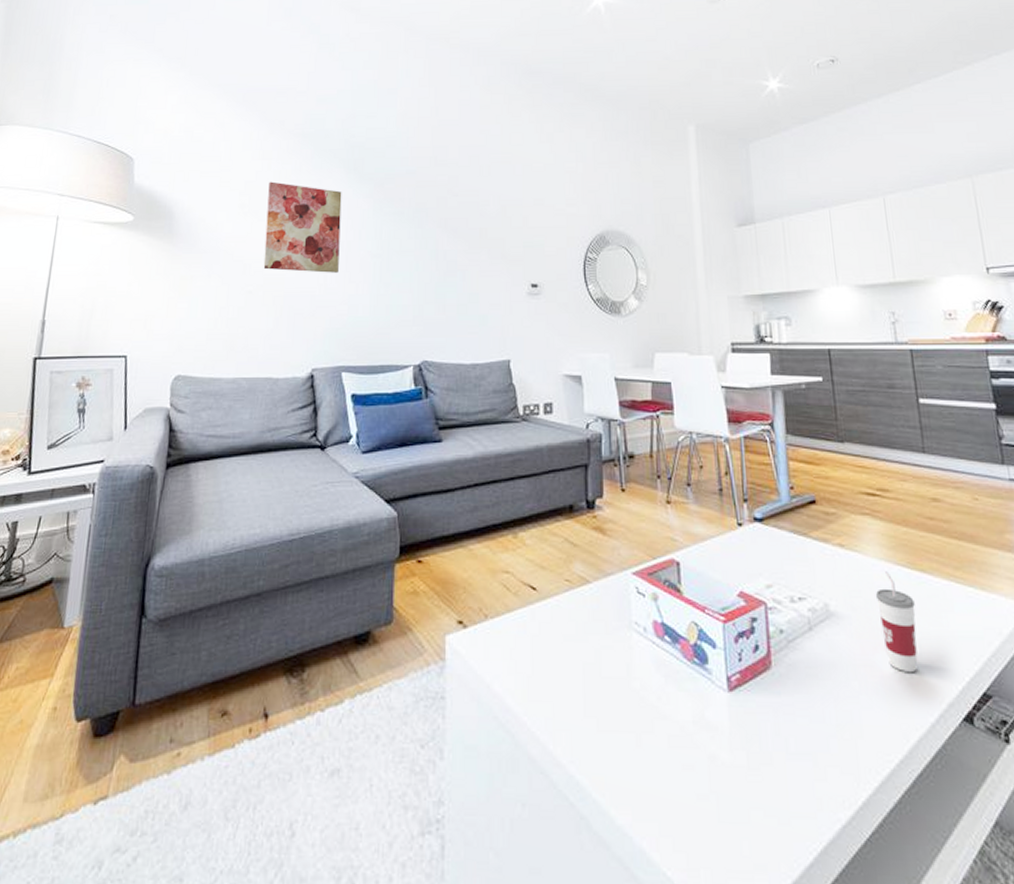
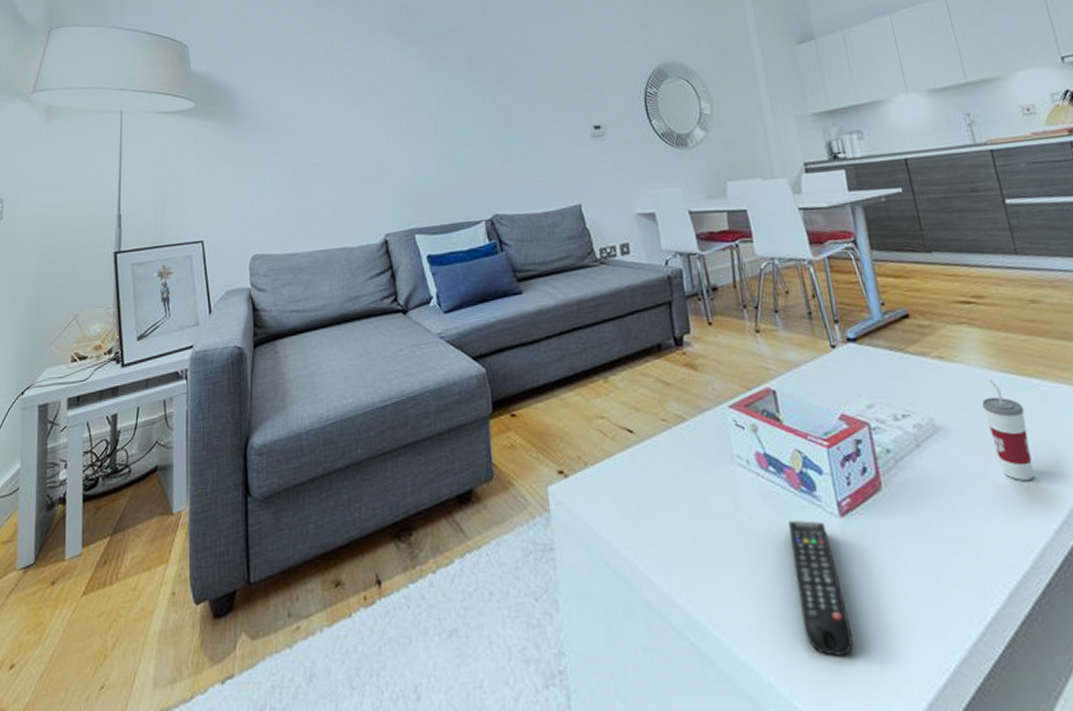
wall art: present [263,181,342,273] -> none [322,52,400,141]
remote control: none [677,690,727,828] -> present [788,520,853,656]

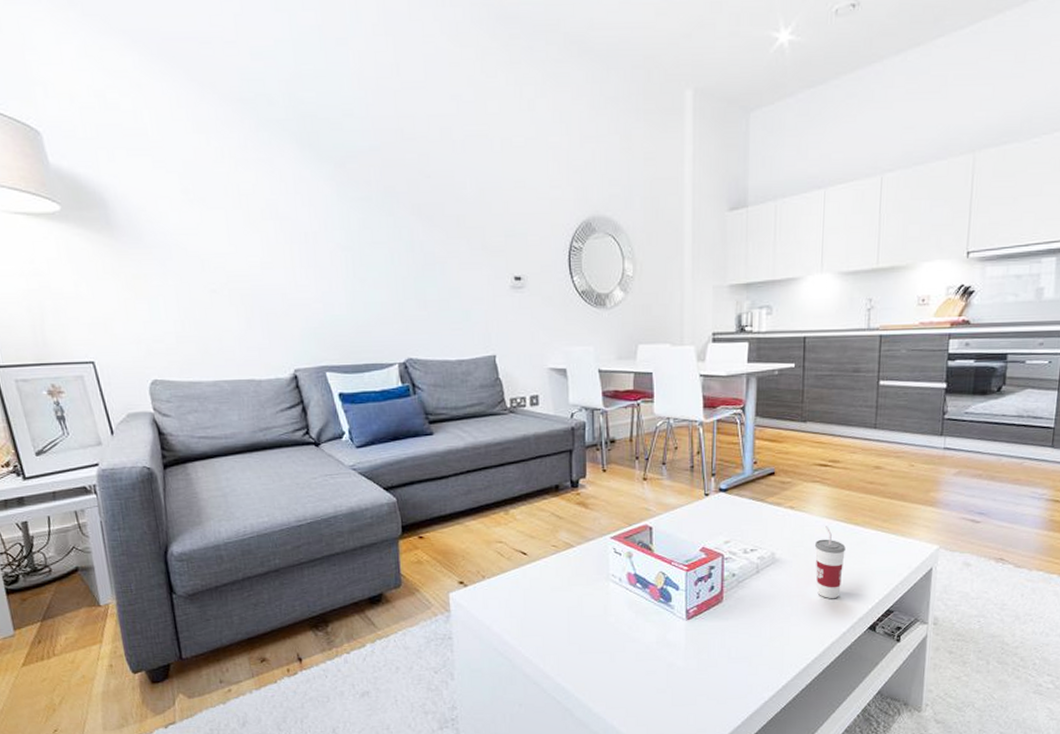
remote control: present [788,520,853,656] -> none [644,621,679,709]

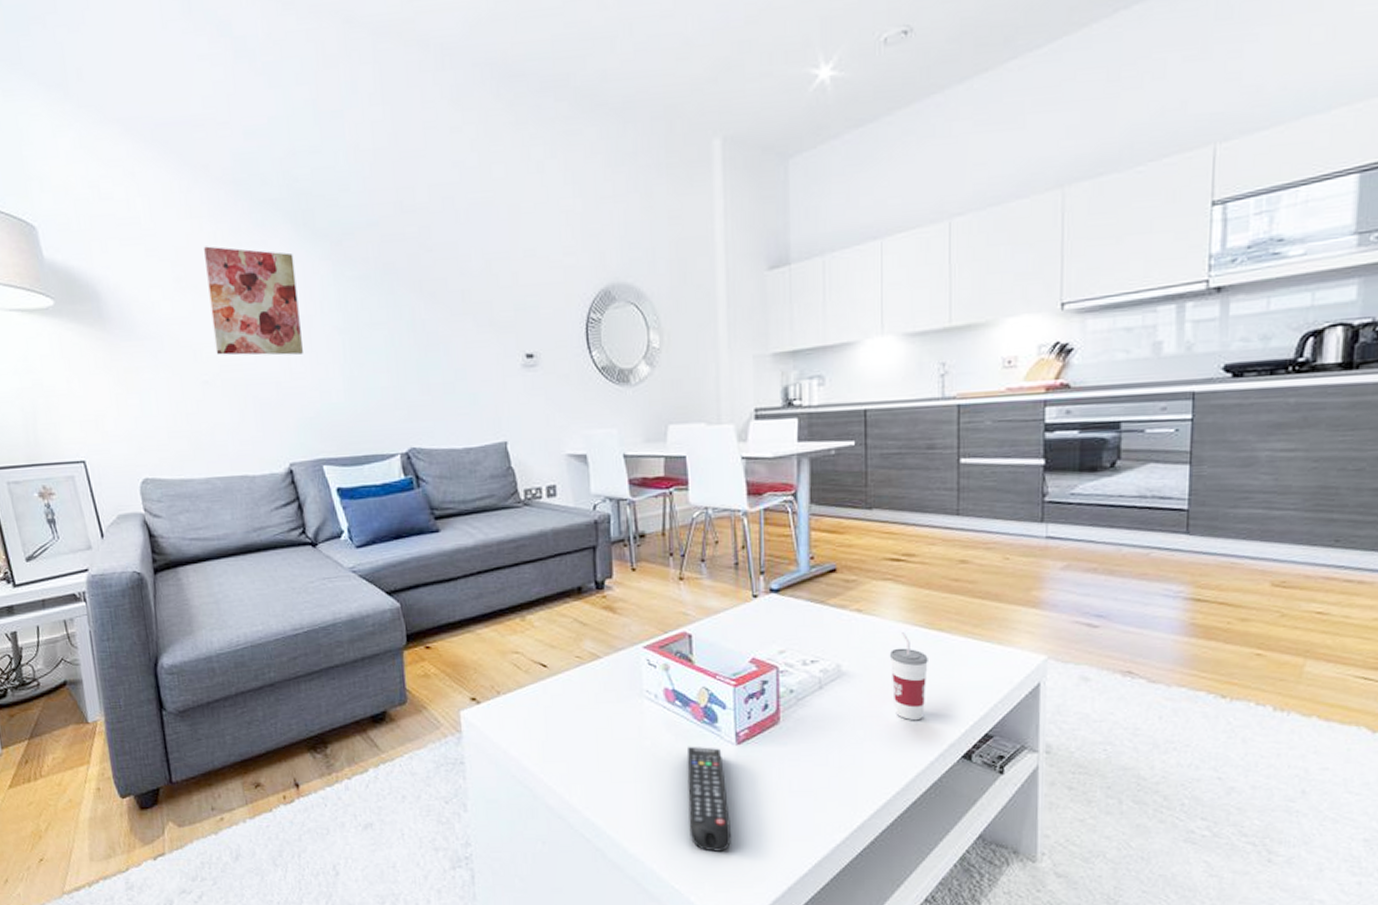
wall art: none [211,161,308,269] -> present [204,246,303,355]
remote control: none [644,621,679,709] -> present [687,746,731,852]

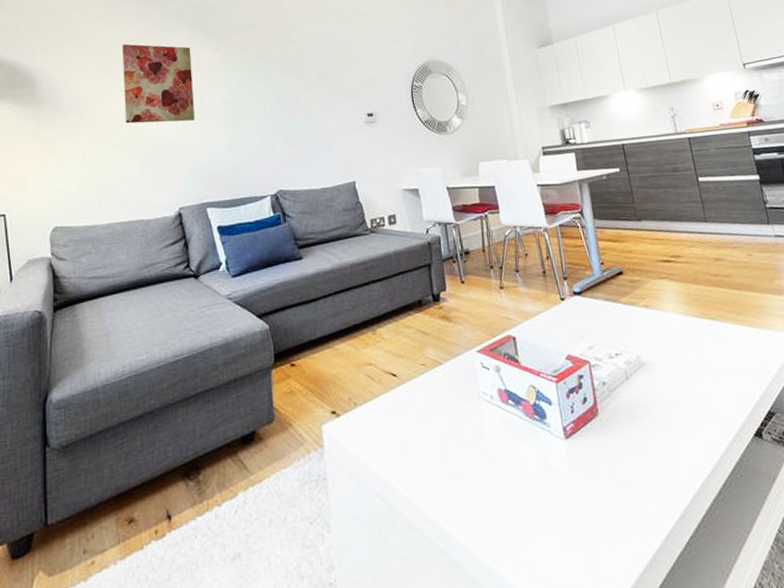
remote control: present [687,746,731,852] -> none [524,444,573,554]
cup: present [889,632,928,720] -> none [676,323,715,403]

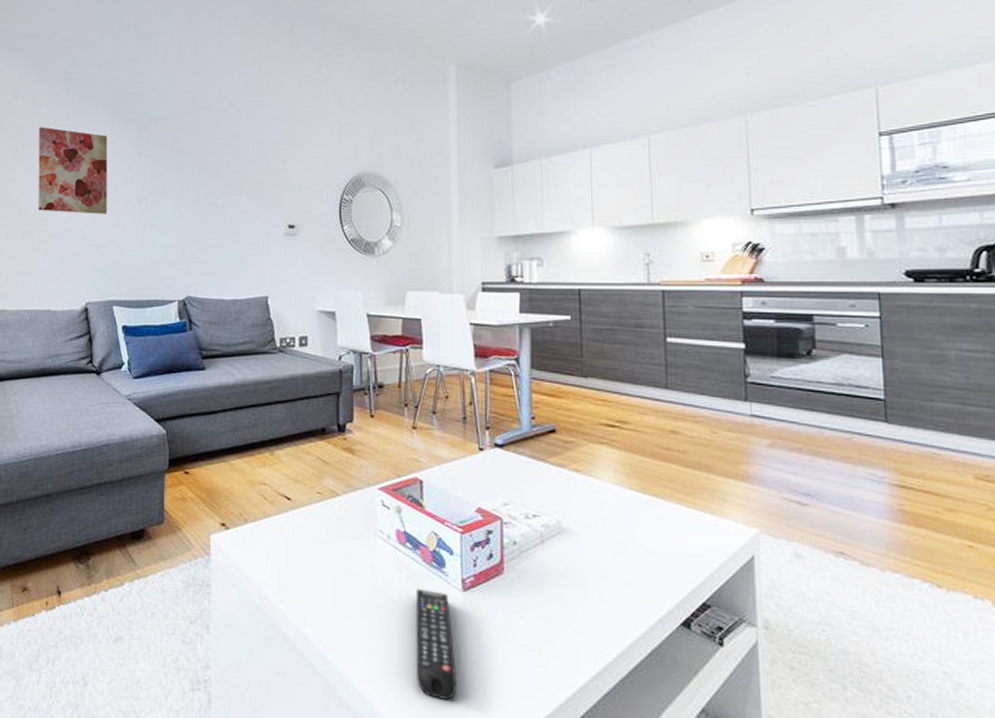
remote control: none [524,444,573,554] -> present [415,588,456,700]

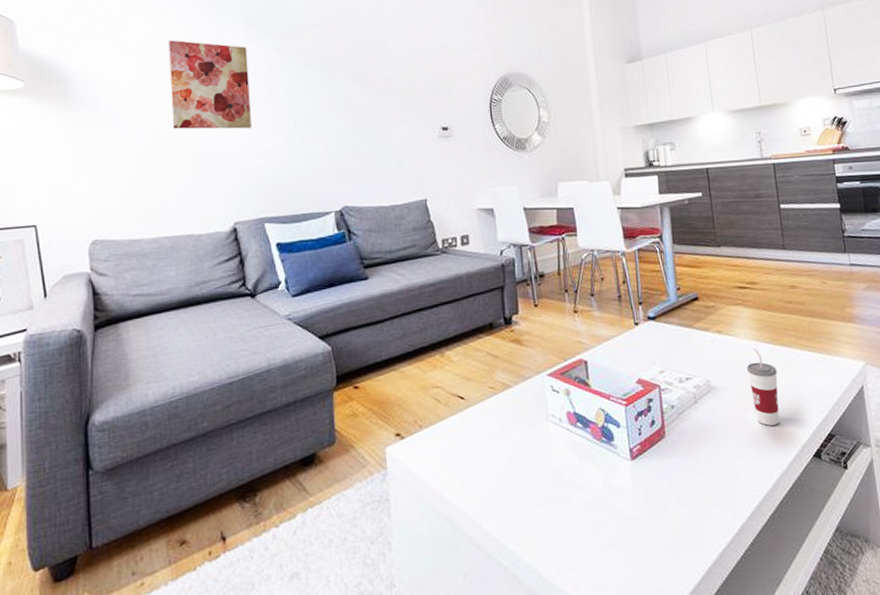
remote control: present [415,588,456,700] -> none [589,465,633,568]
cup: none [606,495,644,582] -> present [746,349,780,426]

